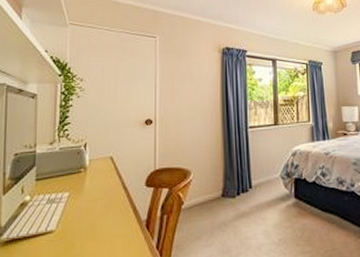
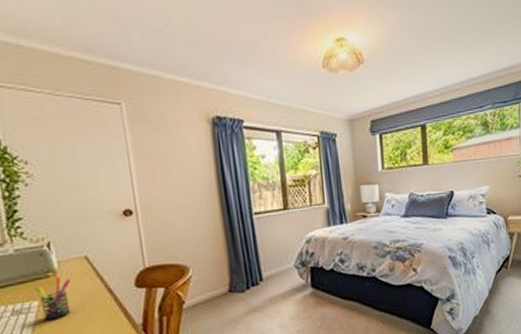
pen holder: none [68,173,97,211] -> present [35,277,71,321]

